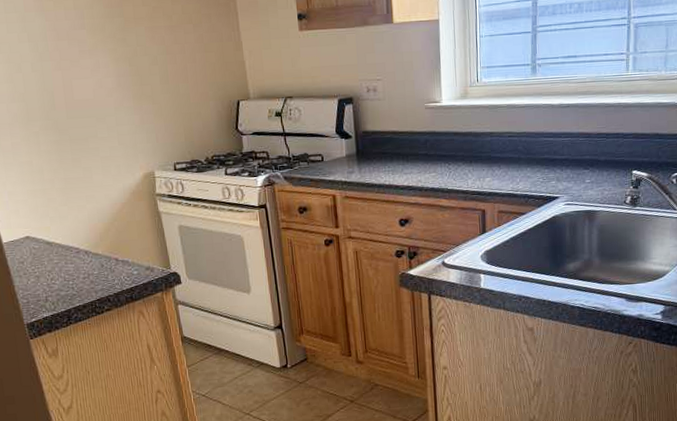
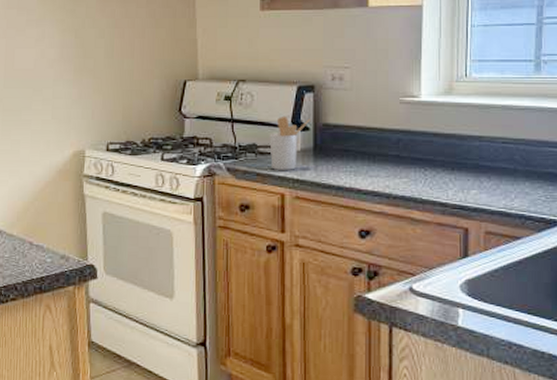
utensil holder: none [318,126,352,175] -> present [269,116,310,170]

